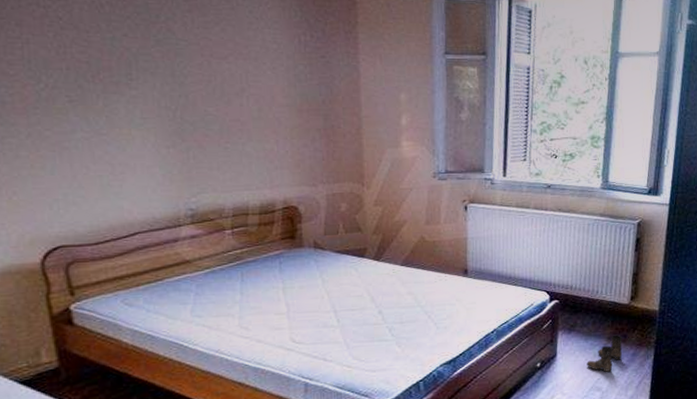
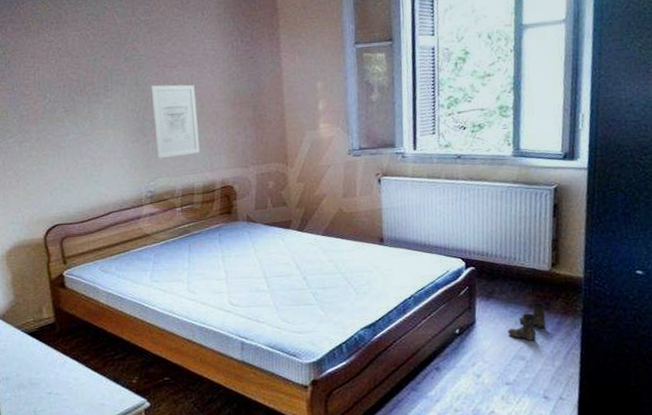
wall art: none [192,78,256,169] -> present [151,84,199,158]

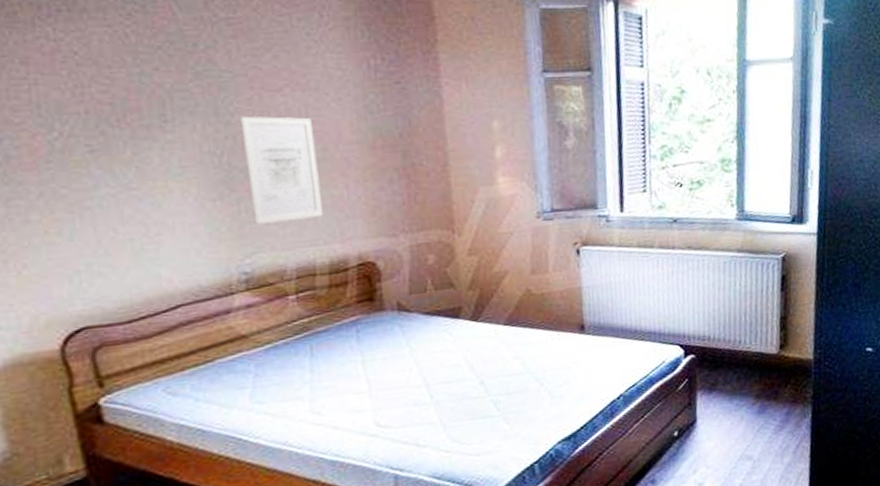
boots: present [508,302,546,341] -> none [733,391,774,437]

